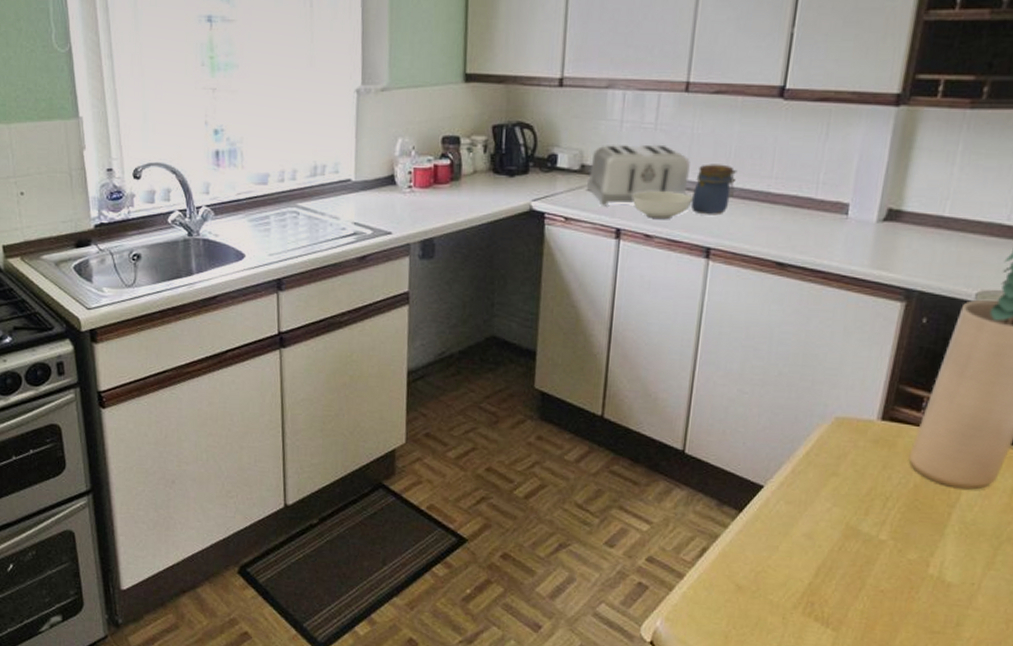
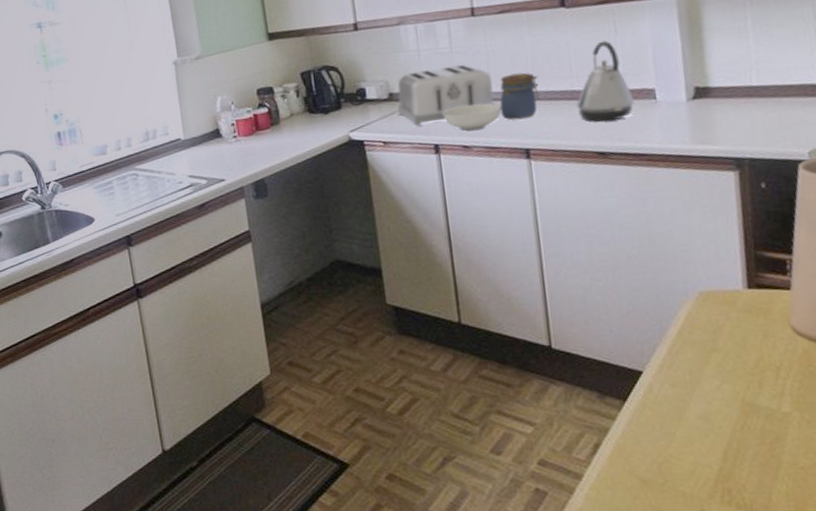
kettle: none [767,143,827,231] -> present [576,40,635,122]

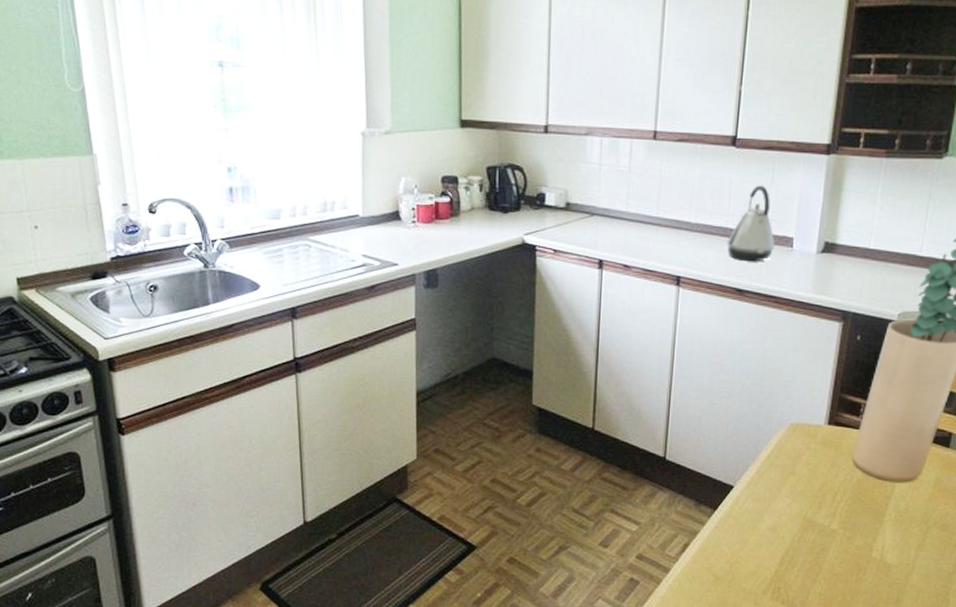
toaster: present [397,64,495,127] -> none [571,184,660,240]
bowl: present [442,103,503,131] -> none [611,226,665,251]
jar: present [500,72,540,121] -> none [662,203,700,248]

